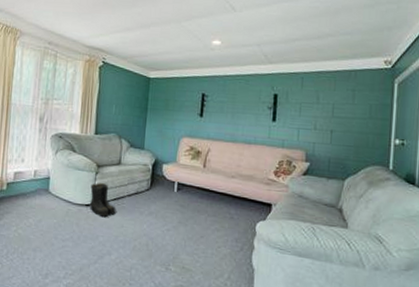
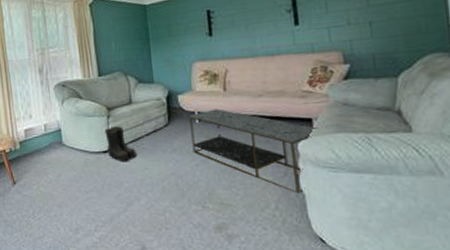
coffee table: none [167,182,276,268] -> present [189,109,319,194]

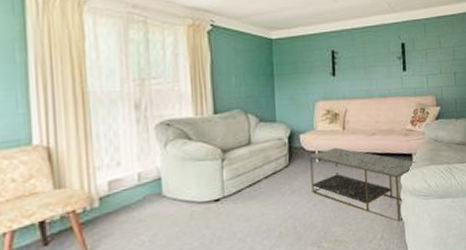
boots: present [104,126,138,162] -> none [217,170,255,211]

